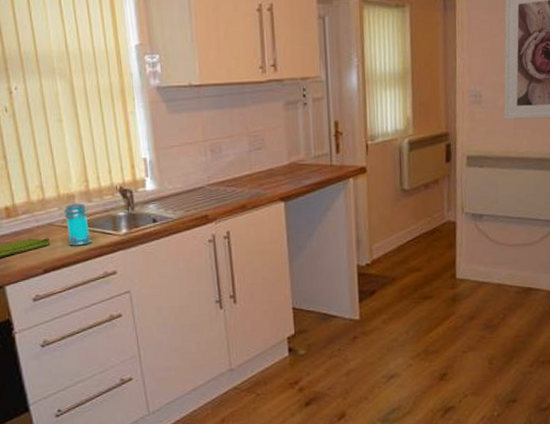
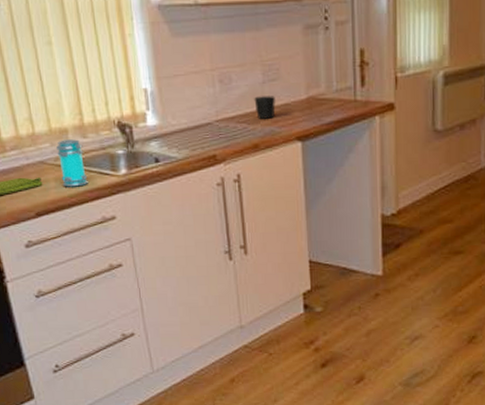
cup: none [242,162,261,183] -> present [254,96,276,119]

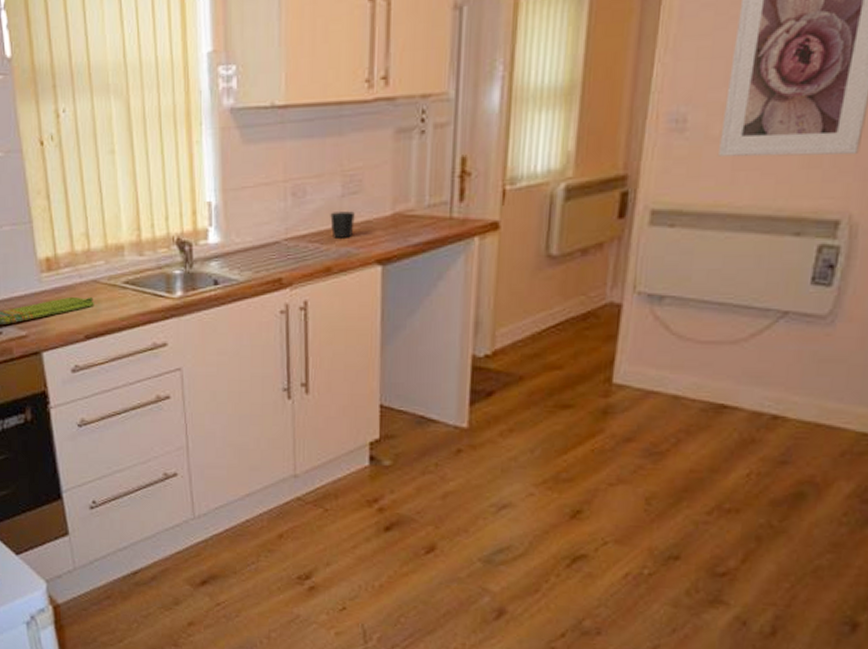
jar: present [56,139,88,187] -> none [111,257,141,309]

